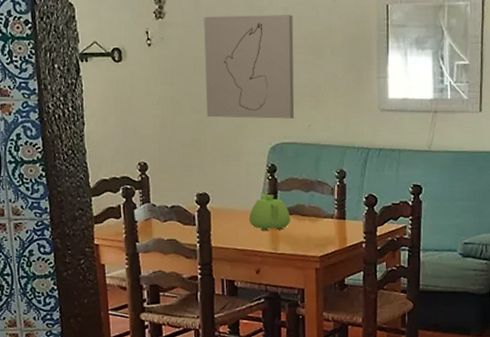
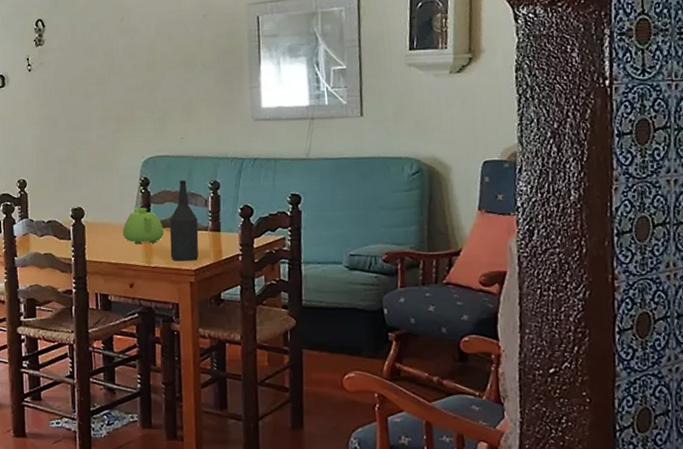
wall art: present [204,15,295,119] -> none [79,33,167,135]
bottle: none [296,167,325,248] -> present [169,179,199,261]

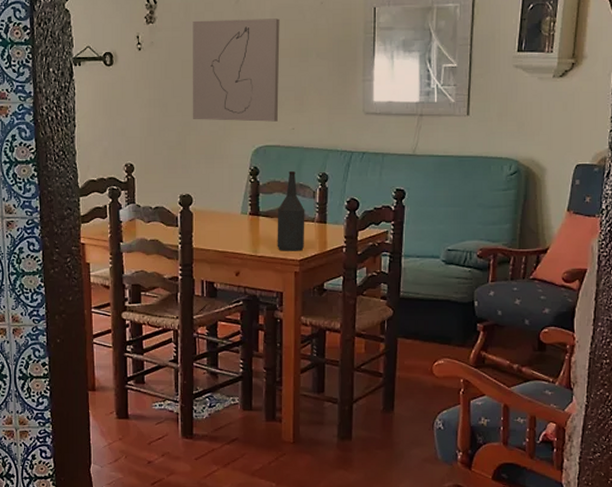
wall art: none [79,33,167,135] -> present [192,18,280,122]
teapot: present [122,207,165,244] -> none [230,196,272,232]

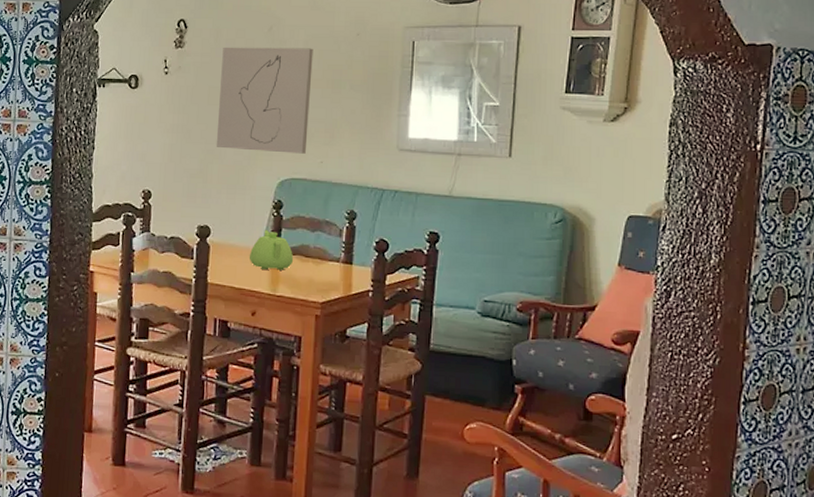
teapot: none [230,196,272,232] -> present [249,230,294,270]
bottle: present [277,170,305,251] -> none [298,206,330,293]

